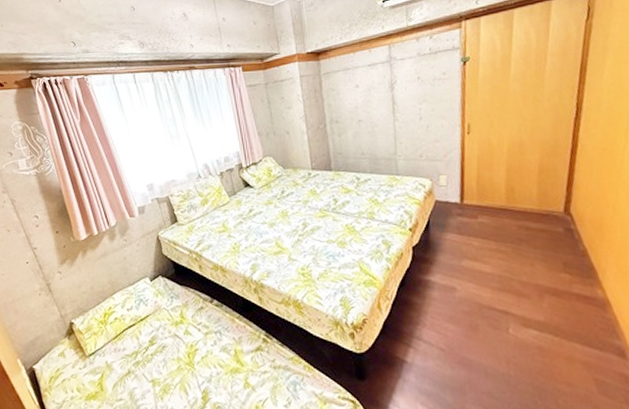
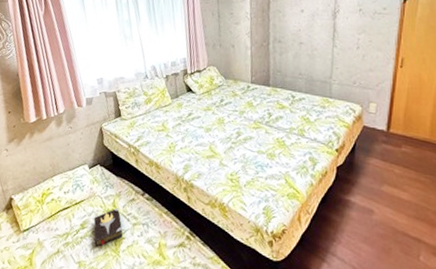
hardback book: none [162,318,196,362] -> present [93,207,124,247]

